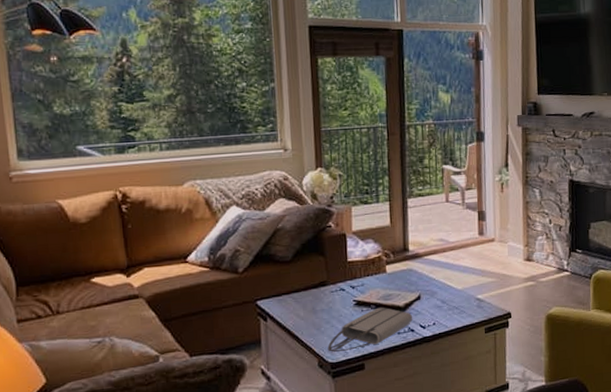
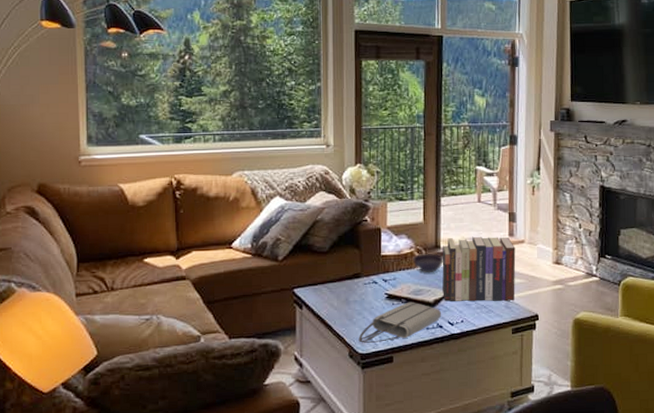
bowl: none [381,257,412,277] -> present [413,253,443,273]
books: none [411,236,487,305] -> present [442,236,516,302]

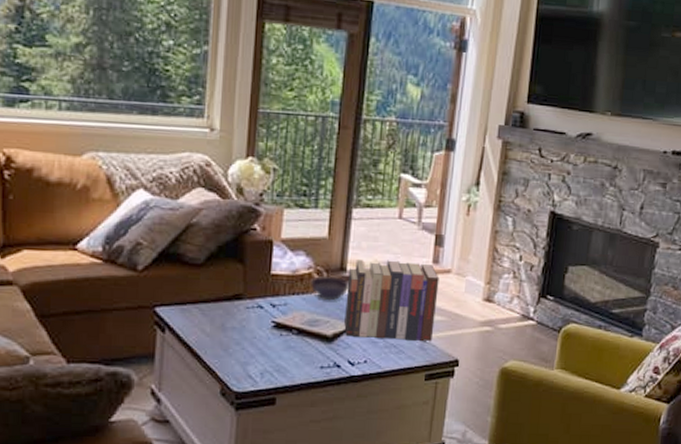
tote bag: present [358,302,442,343] -> none [234,333,341,380]

